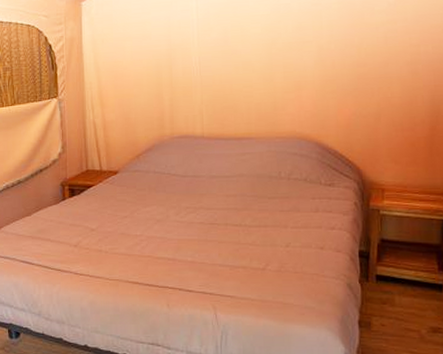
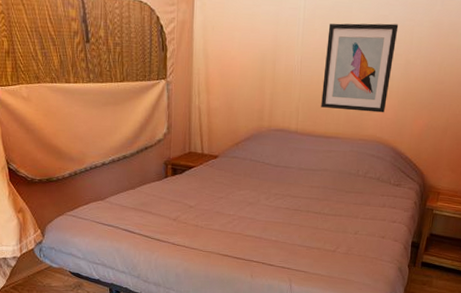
wall art: none [225,10,304,108] -> present [321,23,399,113]

